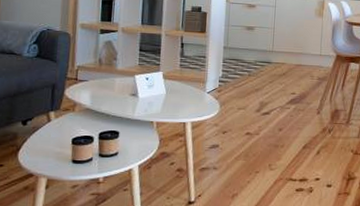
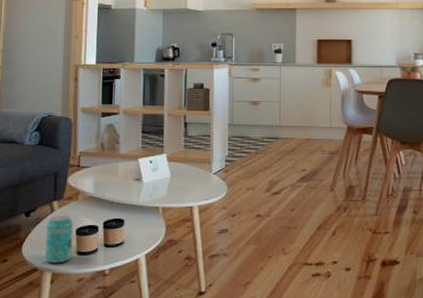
beverage can: none [41,125,70,170] -> present [45,215,74,264]

